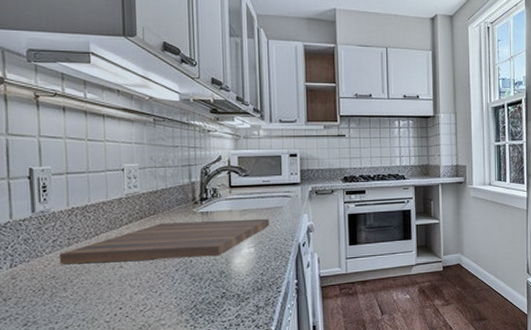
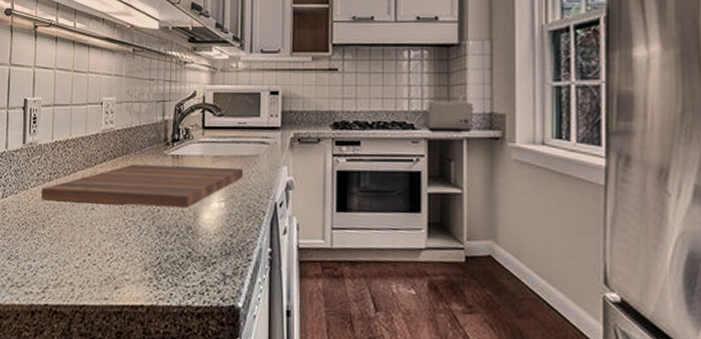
toaster: none [413,158,446,181] -> present [426,101,474,132]

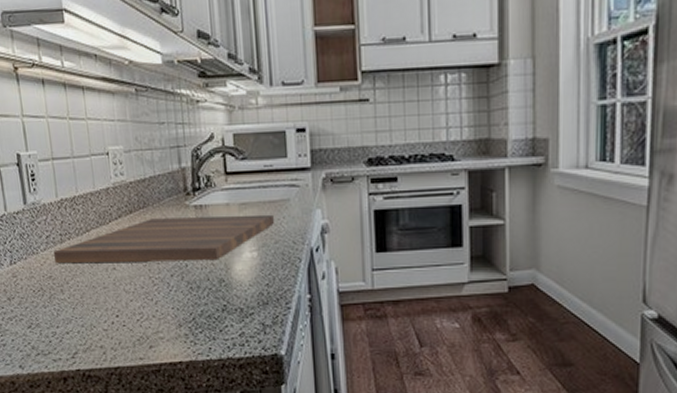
toaster: present [426,101,474,132] -> none [466,127,516,163]

